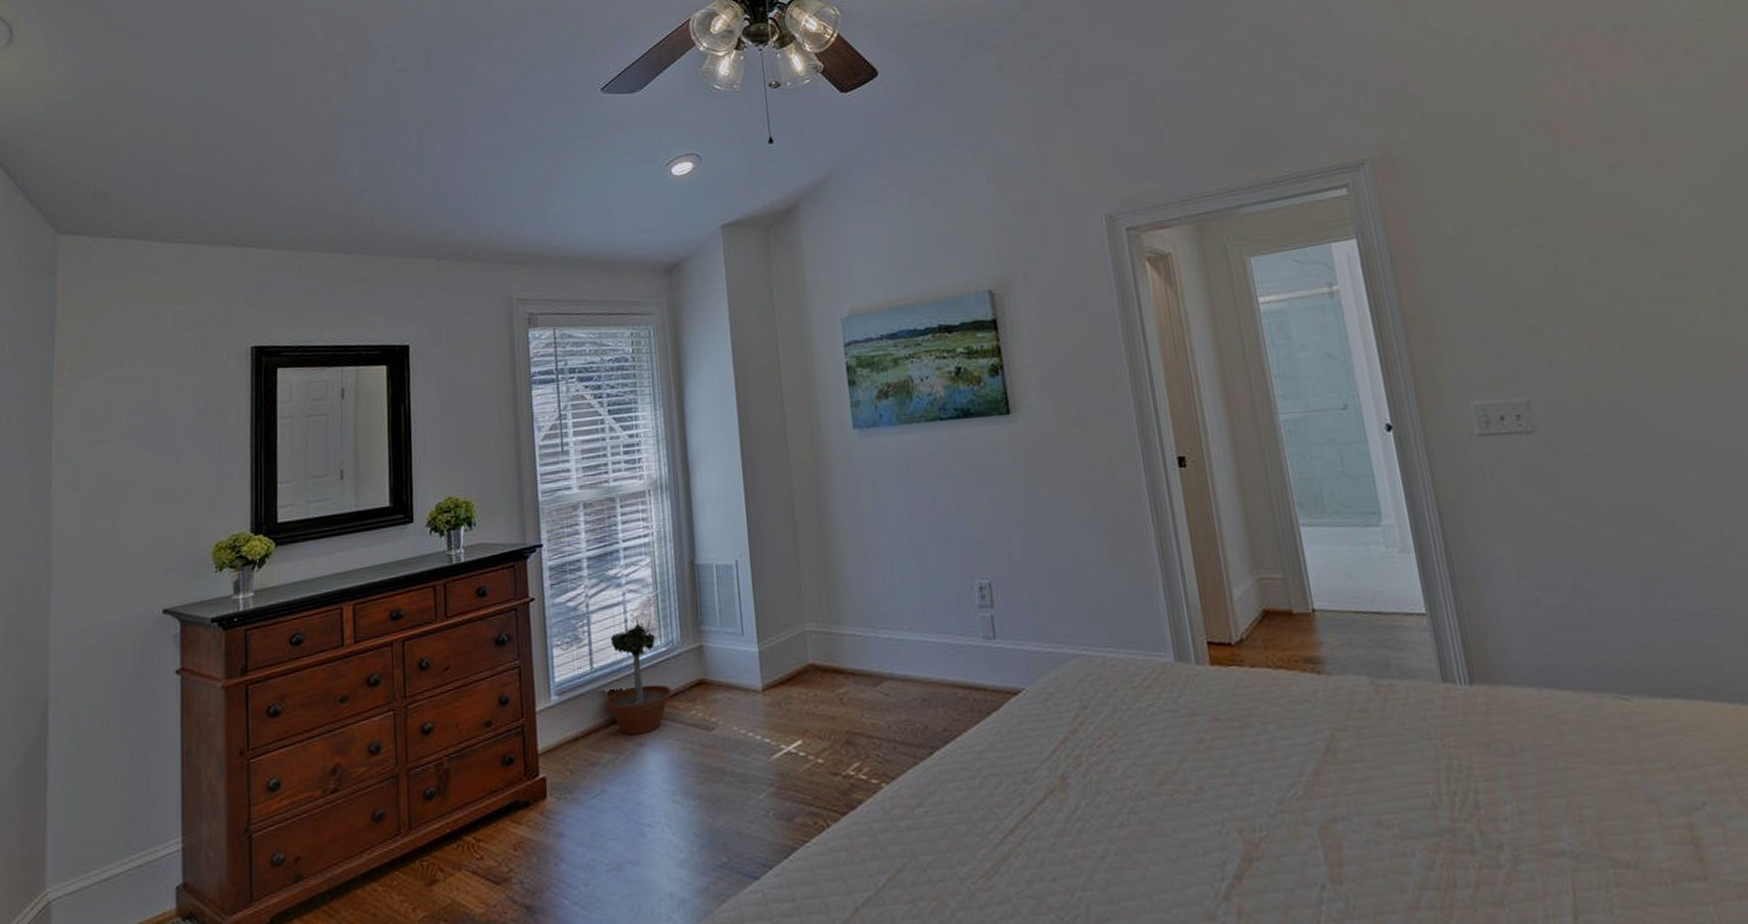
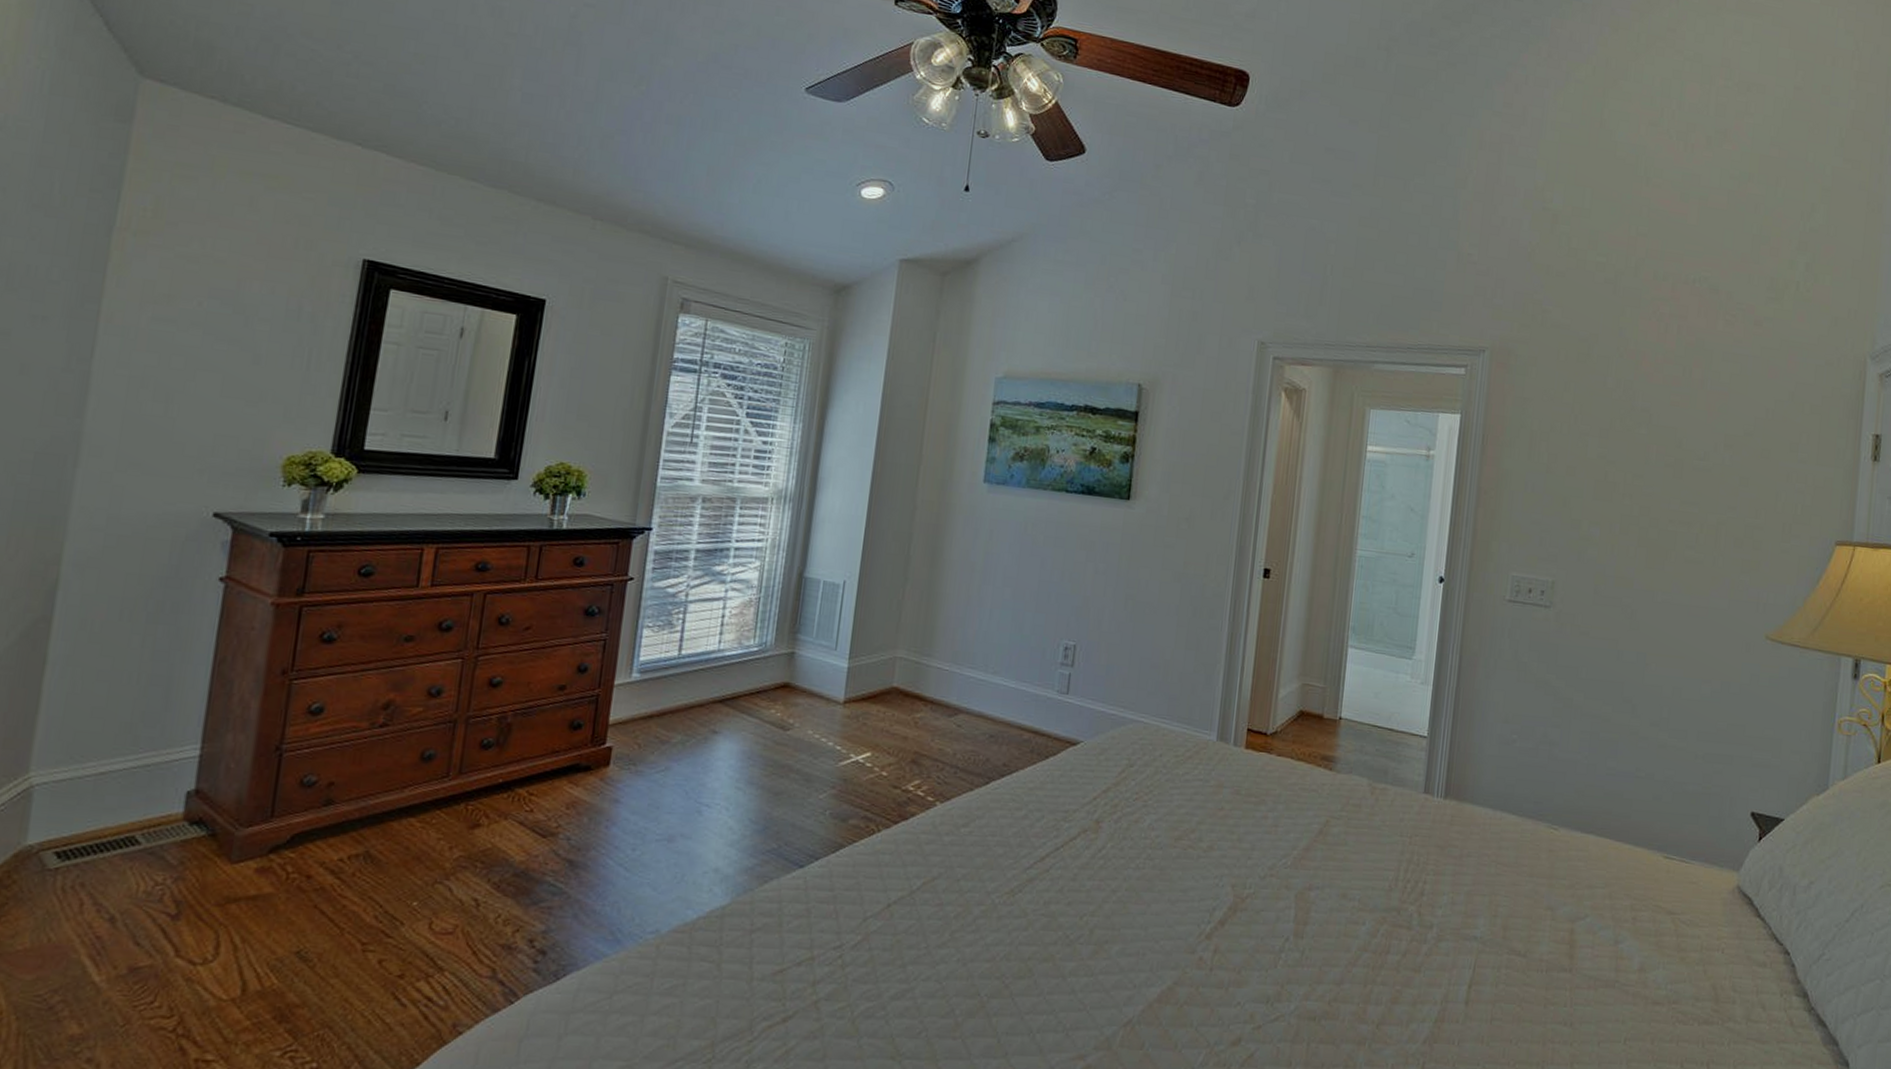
potted tree: present [604,612,673,736] -> none [686,612,756,723]

